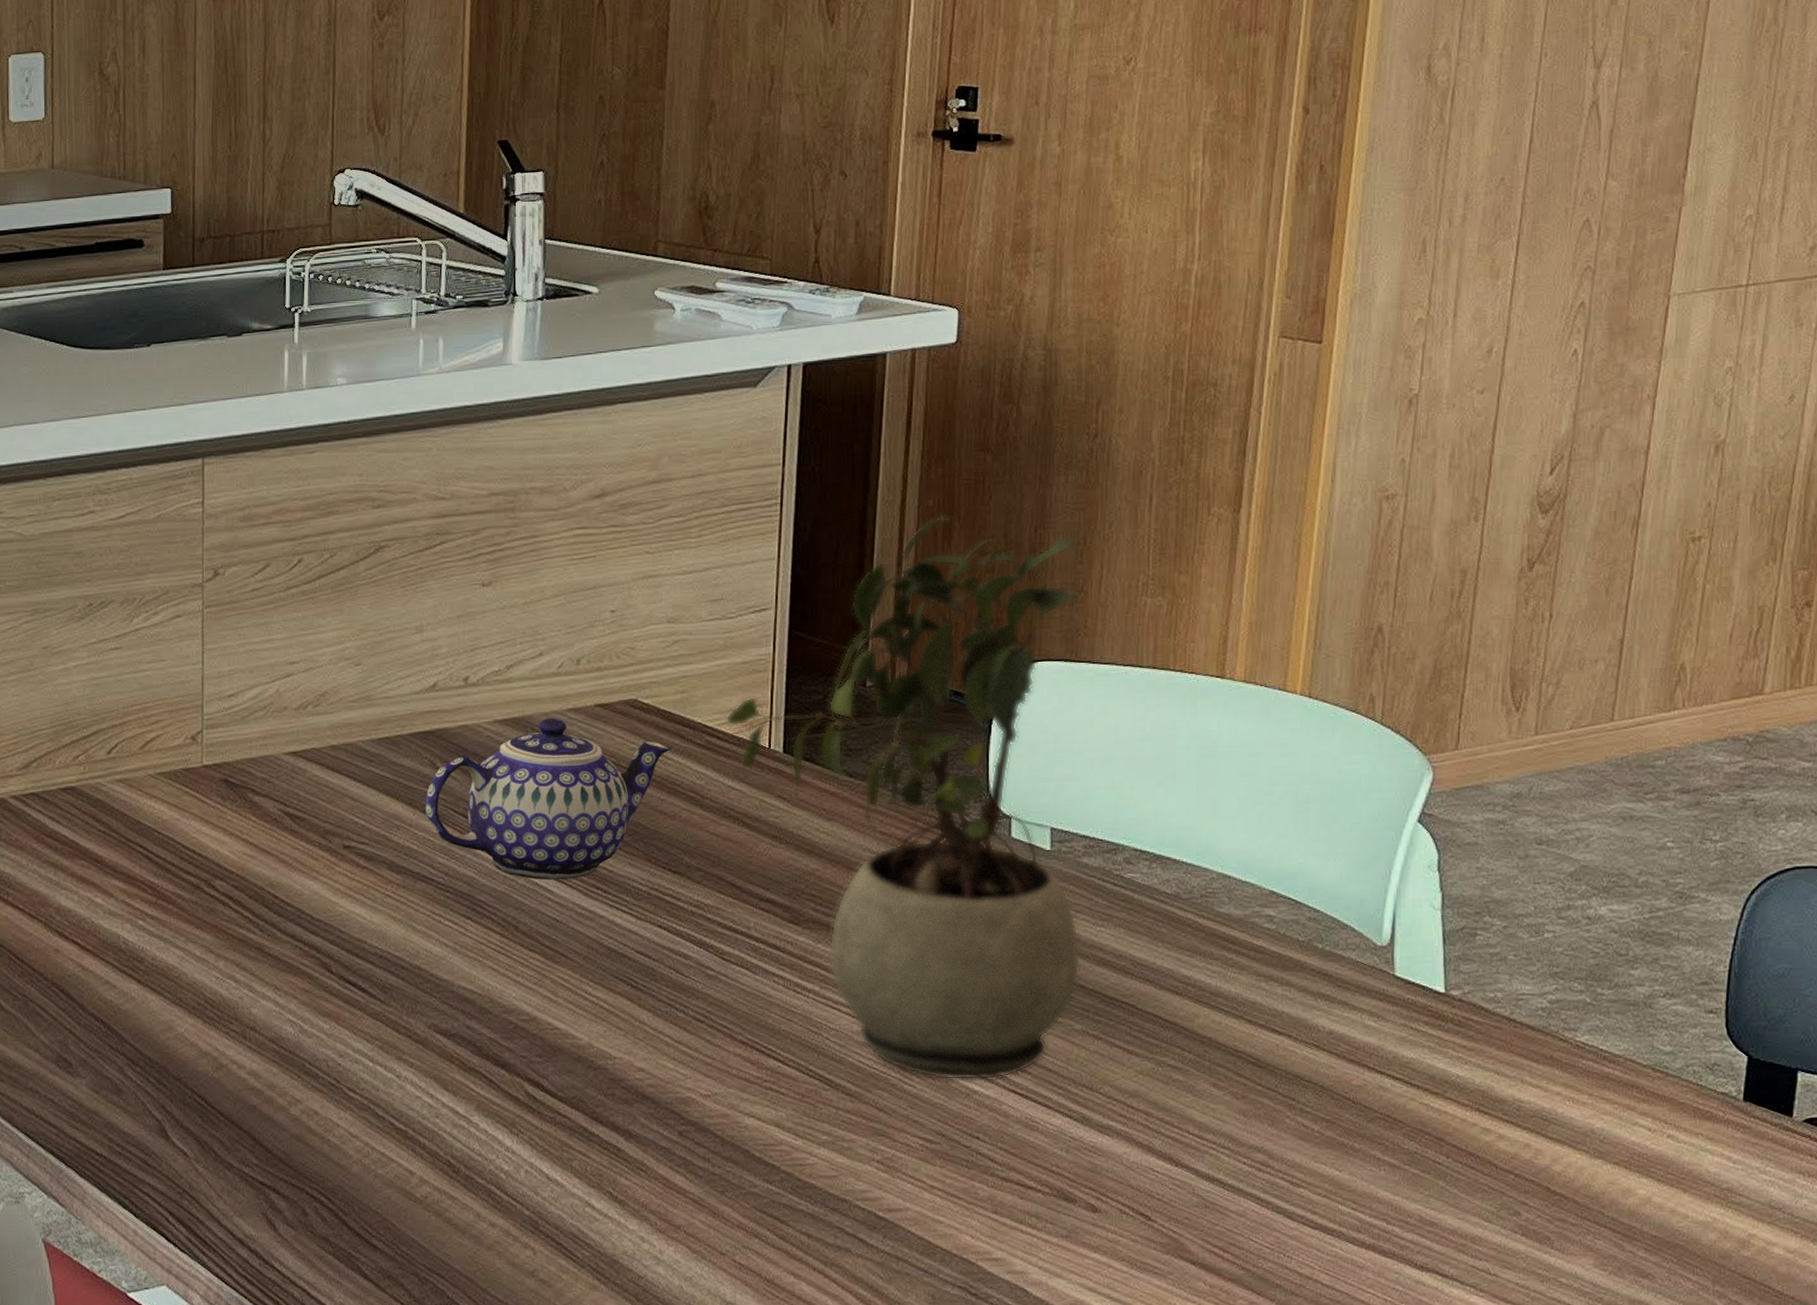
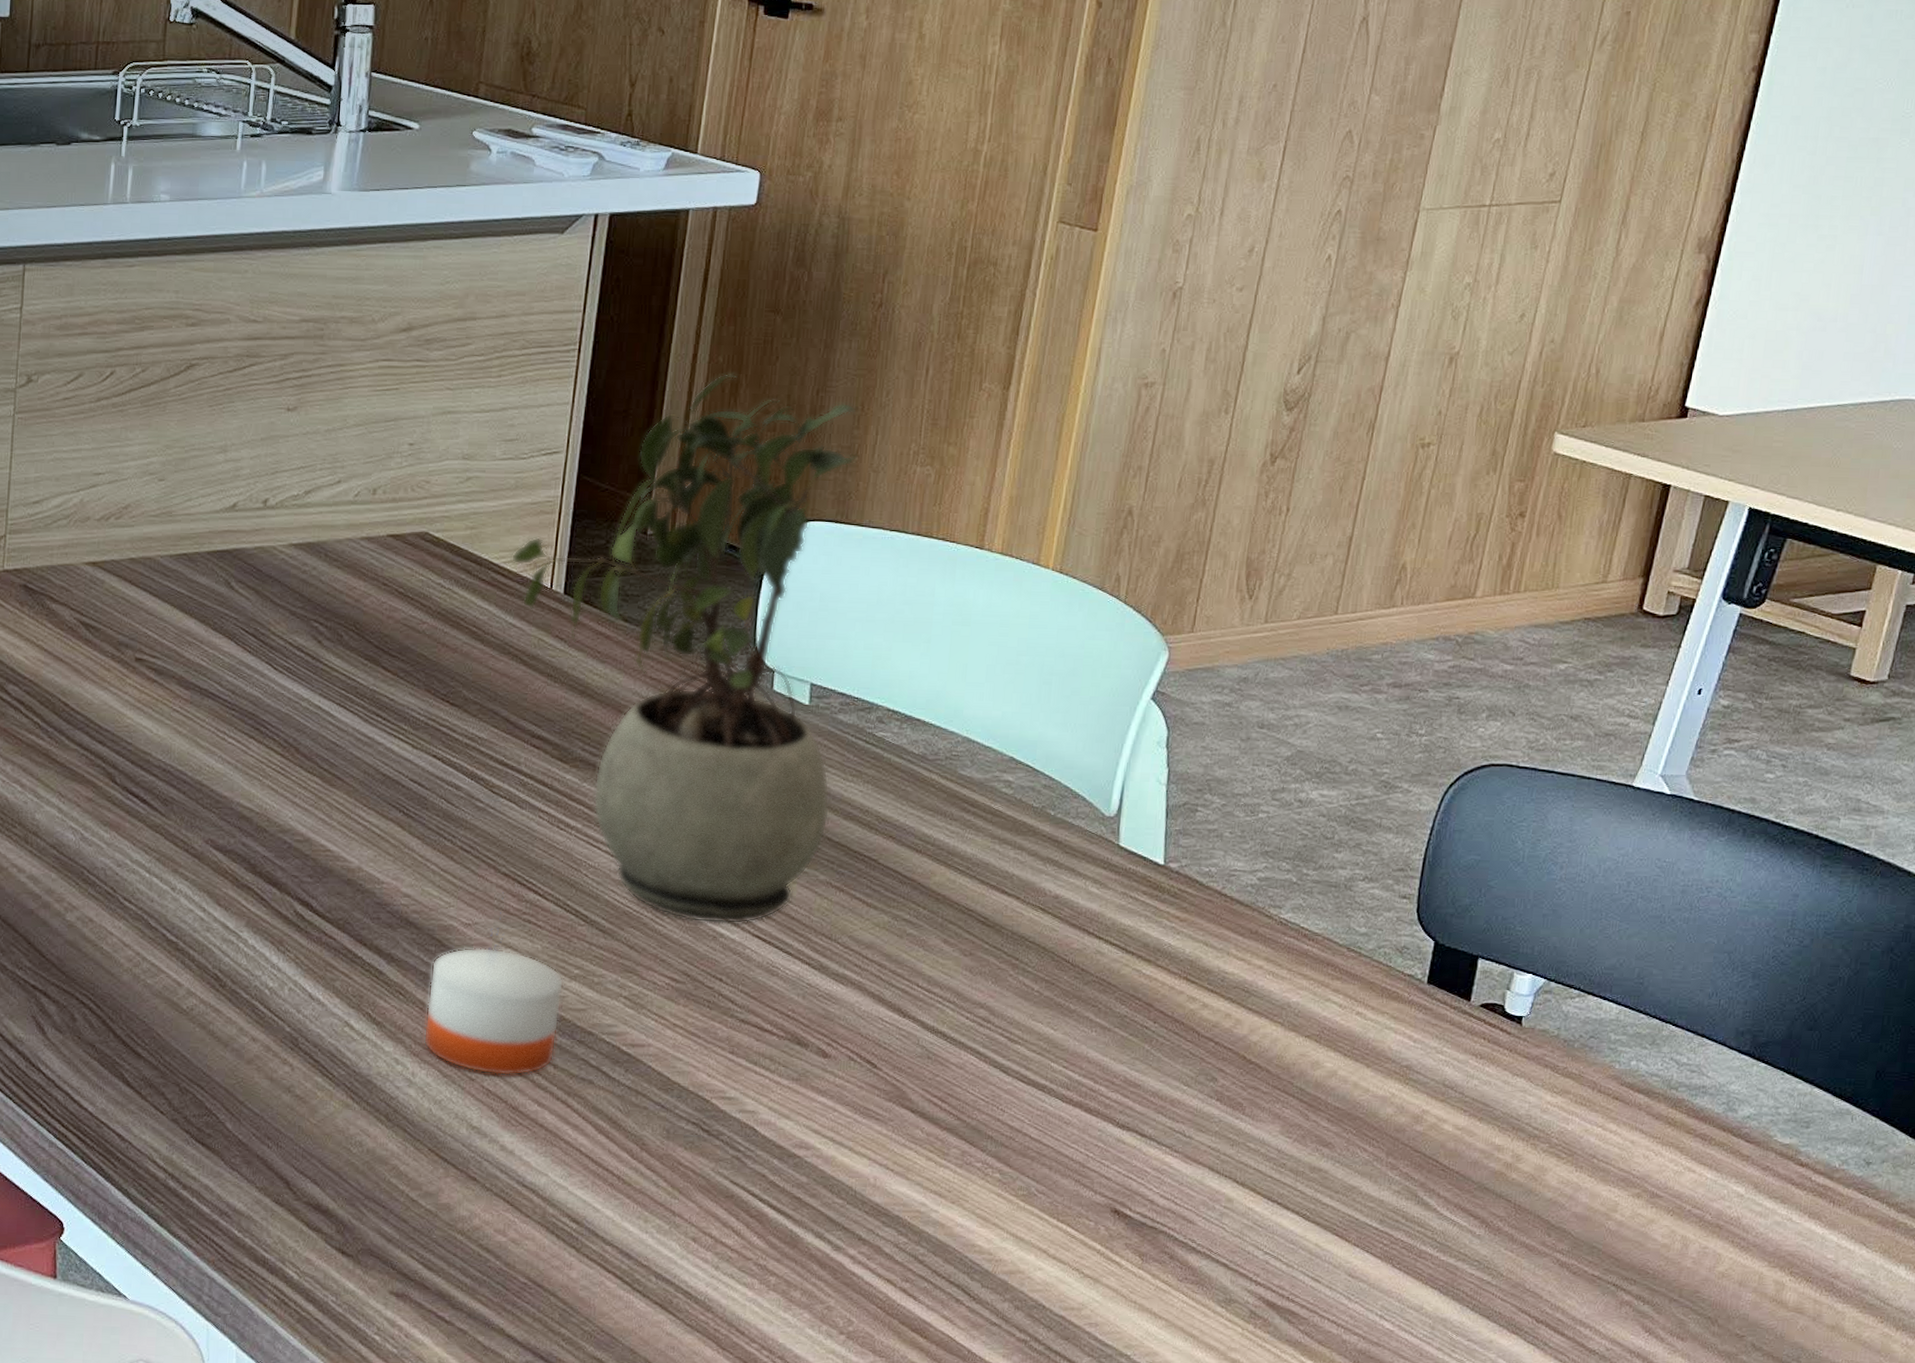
teapot: present [425,717,673,880] -> none [217,544,459,705]
candle: none [668,1066,812,1249] -> present [423,897,564,1076]

